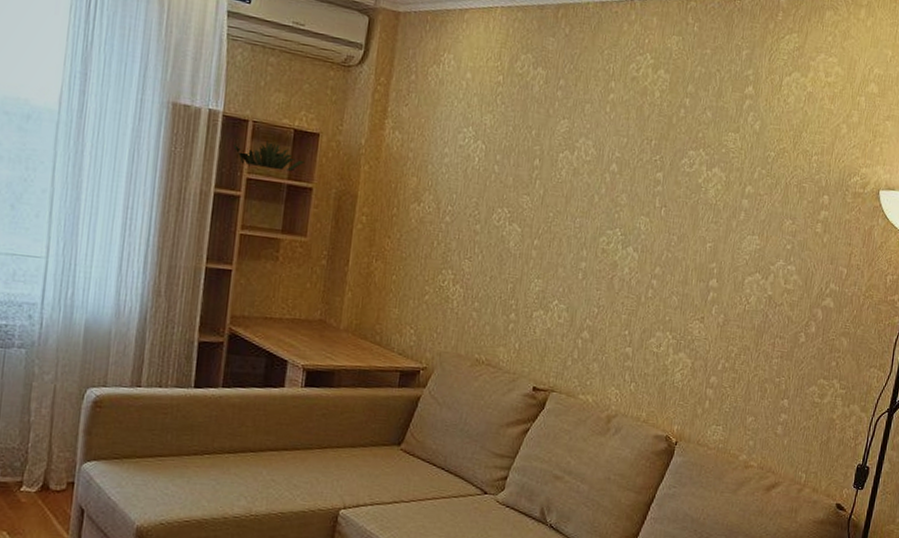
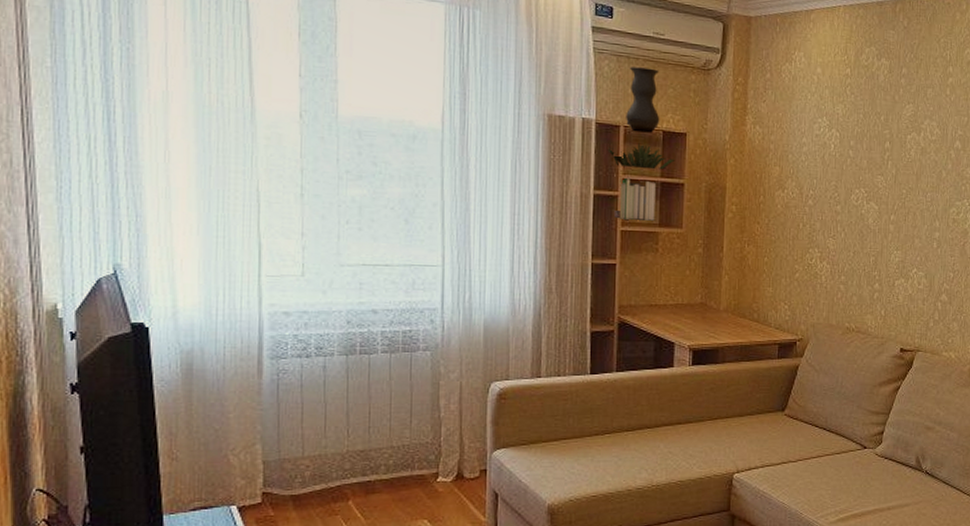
books: none [234,177,282,226] -> present [614,178,656,221]
vase: none [255,57,295,131] -> present [626,67,660,133]

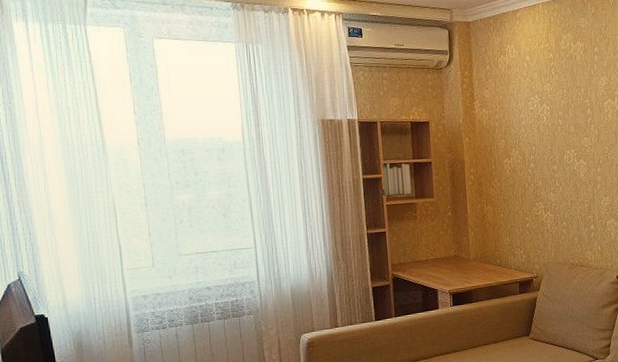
plant: present [608,143,676,170] -> none [369,134,423,154]
vase: present [626,67,660,133] -> none [380,73,408,126]

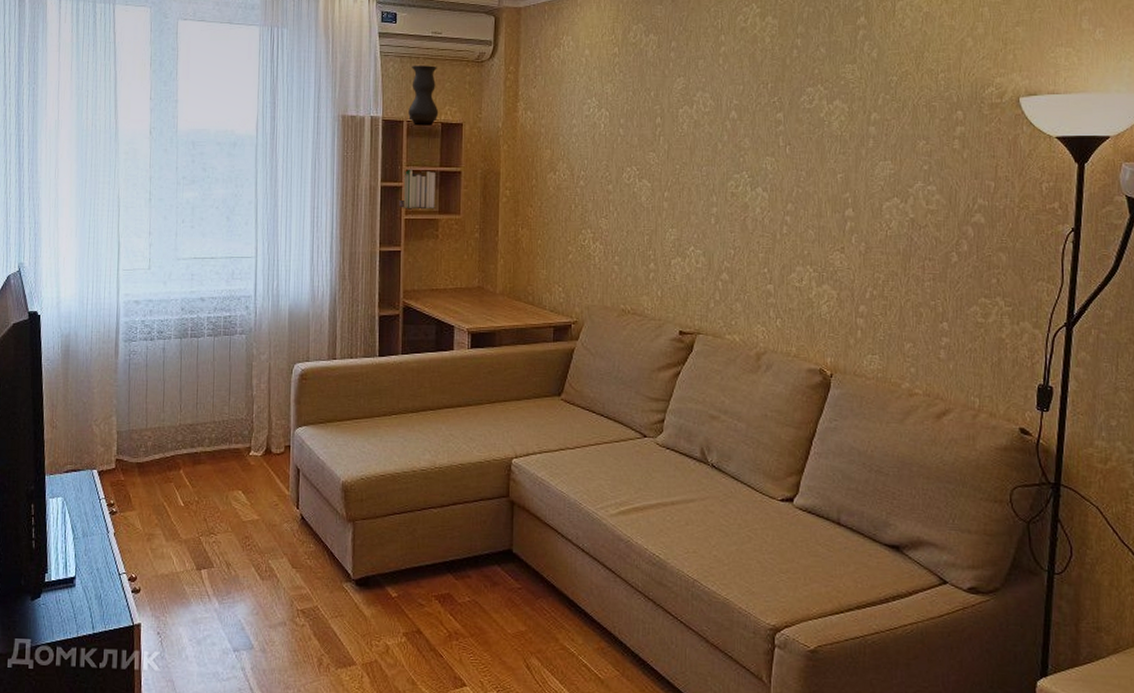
vase: none [380,73,408,126] -> present [408,65,439,126]

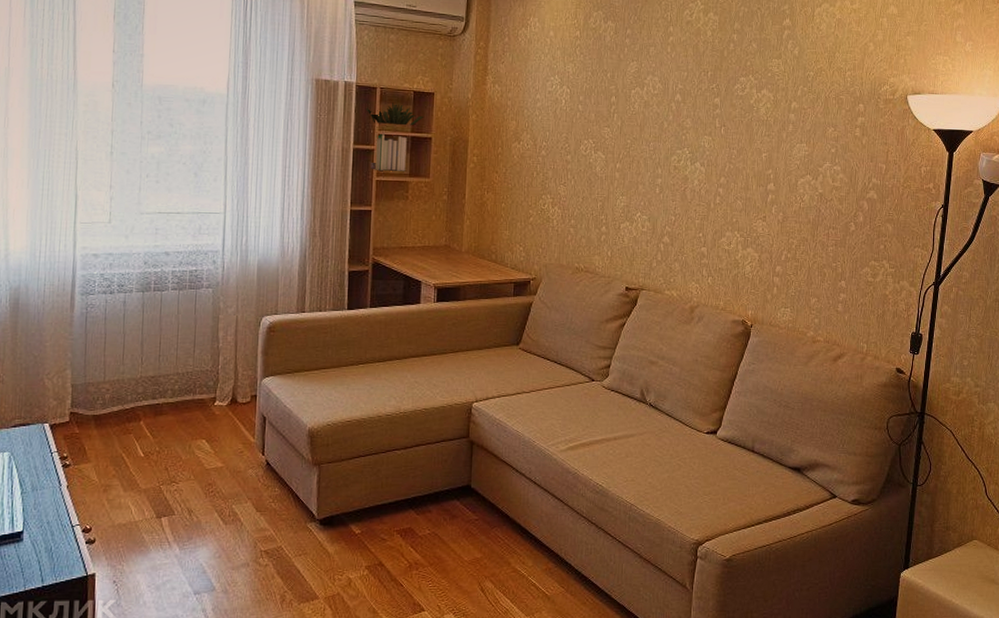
plant: none [393,136,454,160] -> present [366,102,425,126]
vase: present [408,65,439,126] -> none [382,35,412,93]

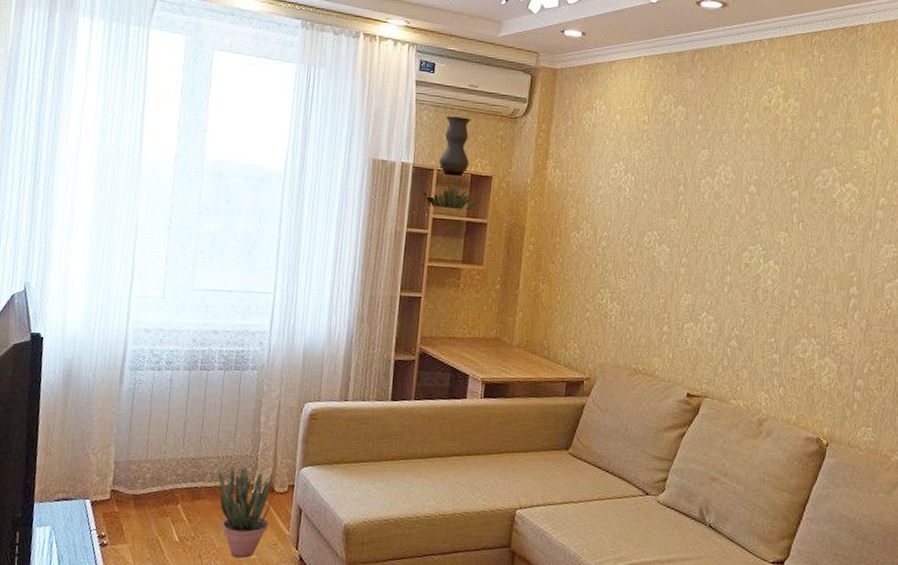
potted plant: none [178,377,235,468] -> present [217,462,272,559]
books: present [371,134,407,171] -> none [423,218,462,258]
vase: none [382,35,412,93] -> present [439,116,471,176]

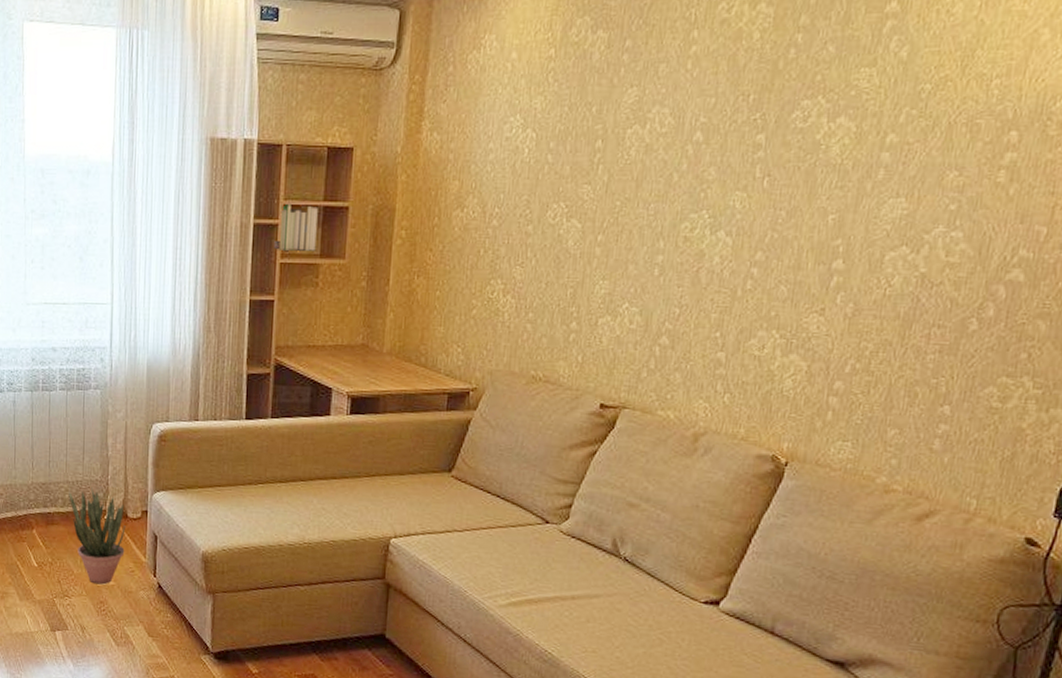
plant: present [421,185,481,210] -> none [269,163,341,193]
books: none [423,218,462,258] -> present [274,204,318,251]
vase: present [439,116,471,176] -> none [289,75,325,150]

